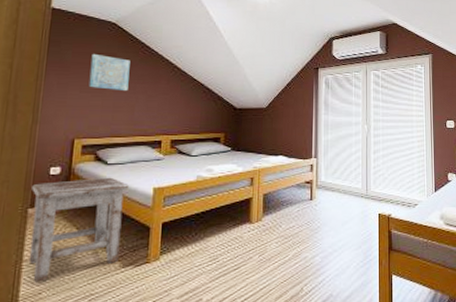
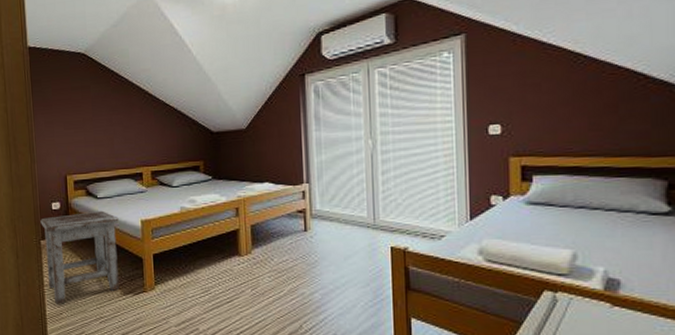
wall art: present [89,53,130,92] -> none [68,88,105,125]

